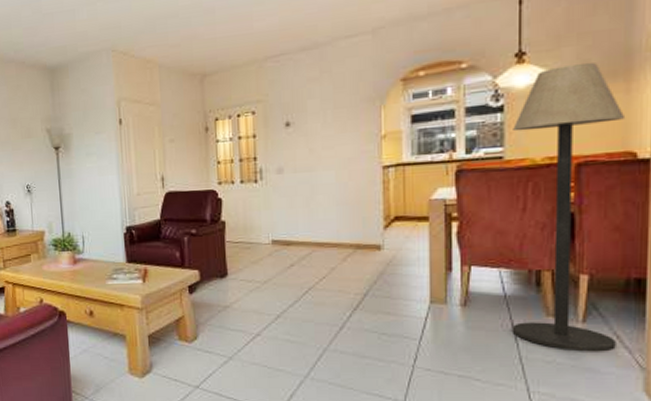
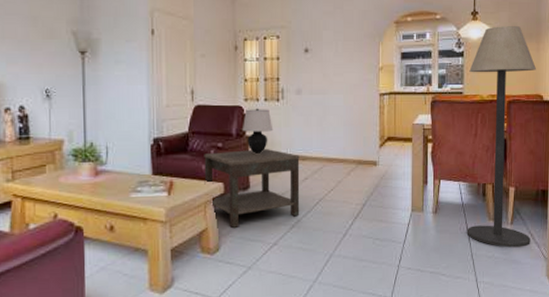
side table: none [177,233,286,316] -> present [204,148,300,228]
table lamp: none [217,191,252,239] -> present [243,108,274,153]

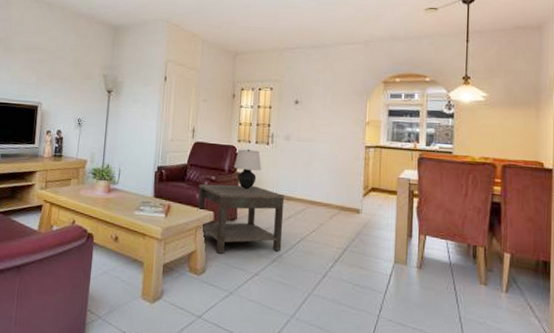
floor lamp: present [466,25,537,248] -> none [454,91,536,319]

